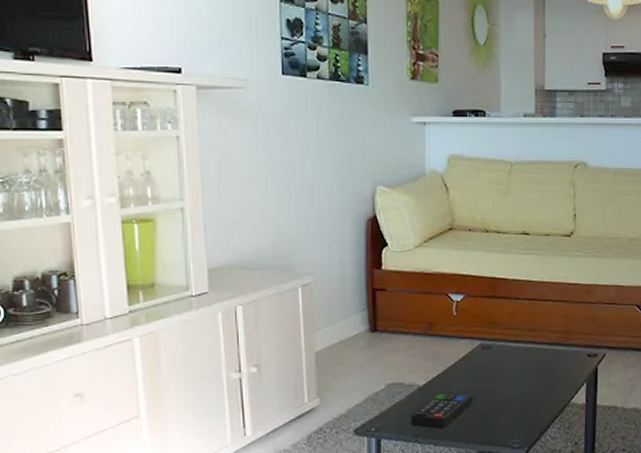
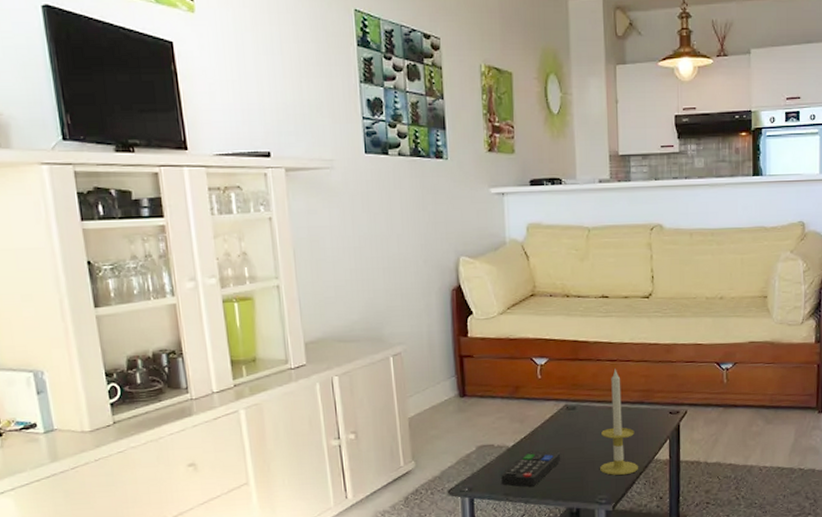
candle: none [514,308,553,418] -> present [600,369,638,475]

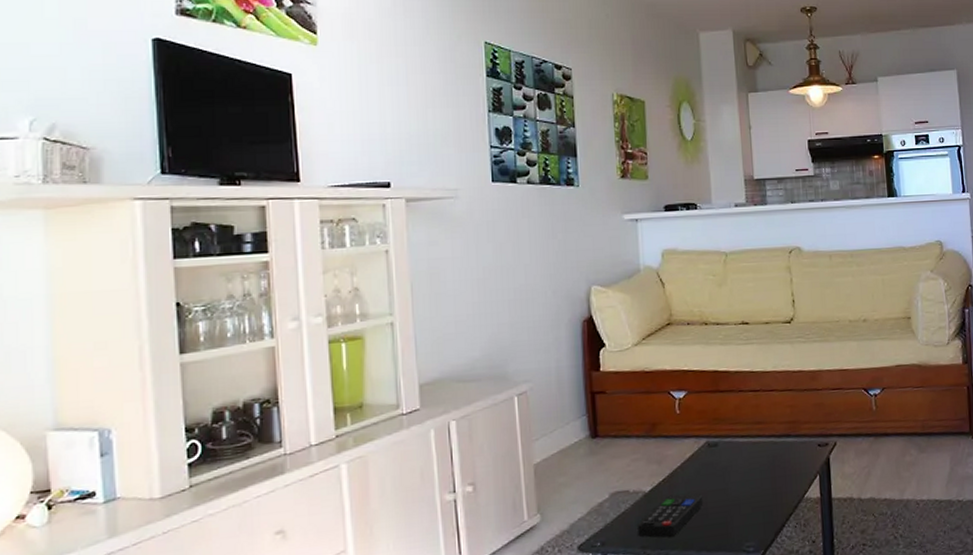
candle: present [600,369,638,475] -> none [746,399,788,519]

